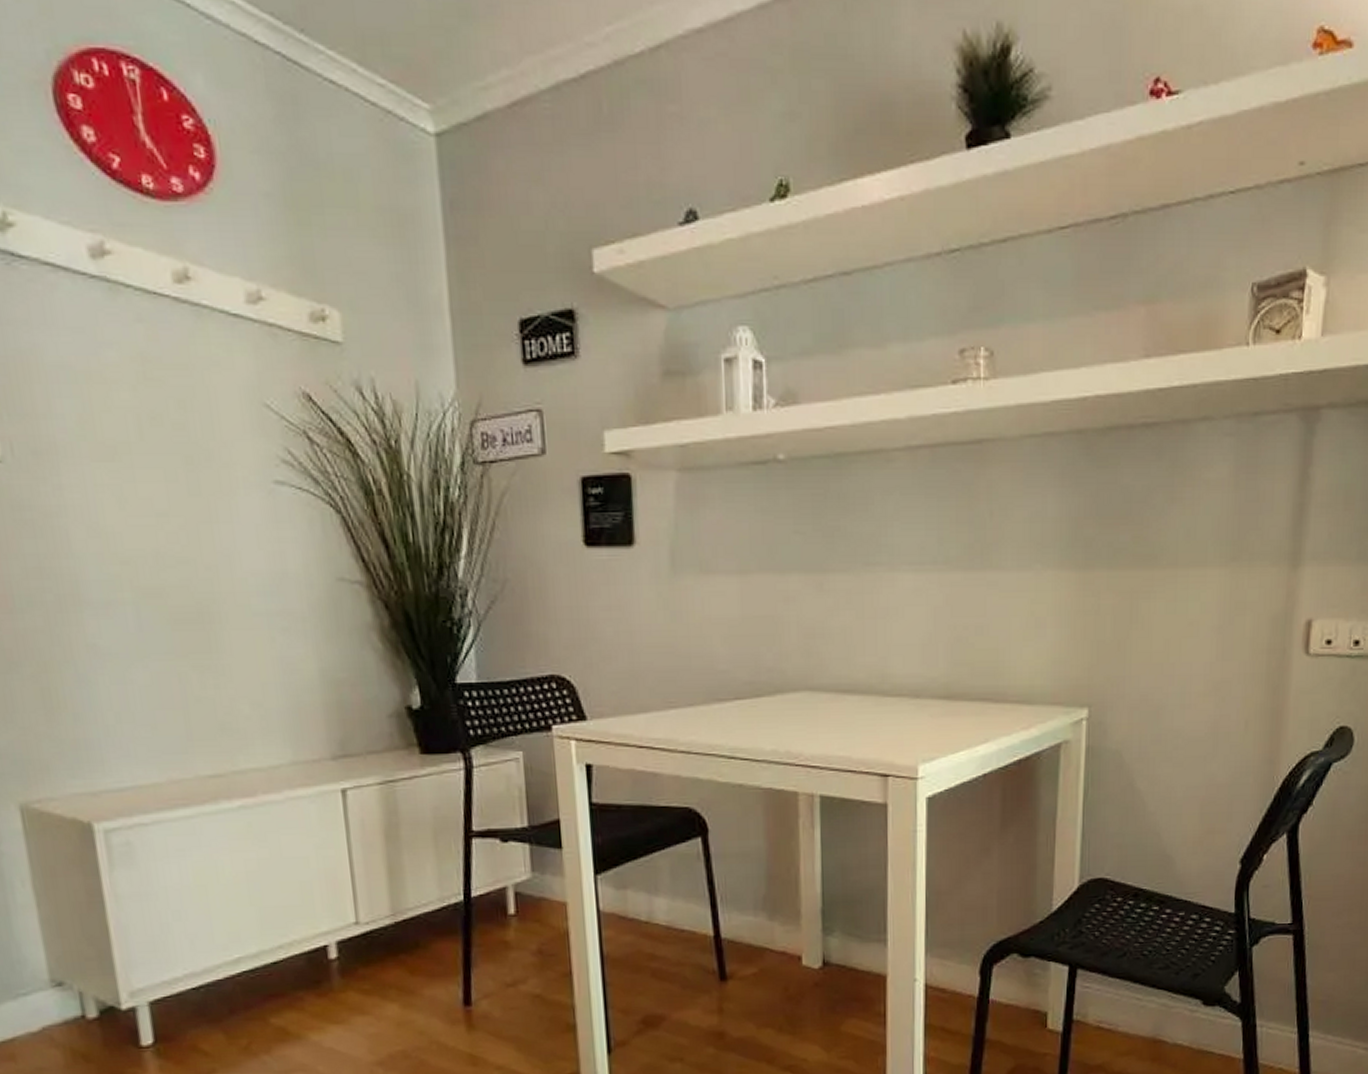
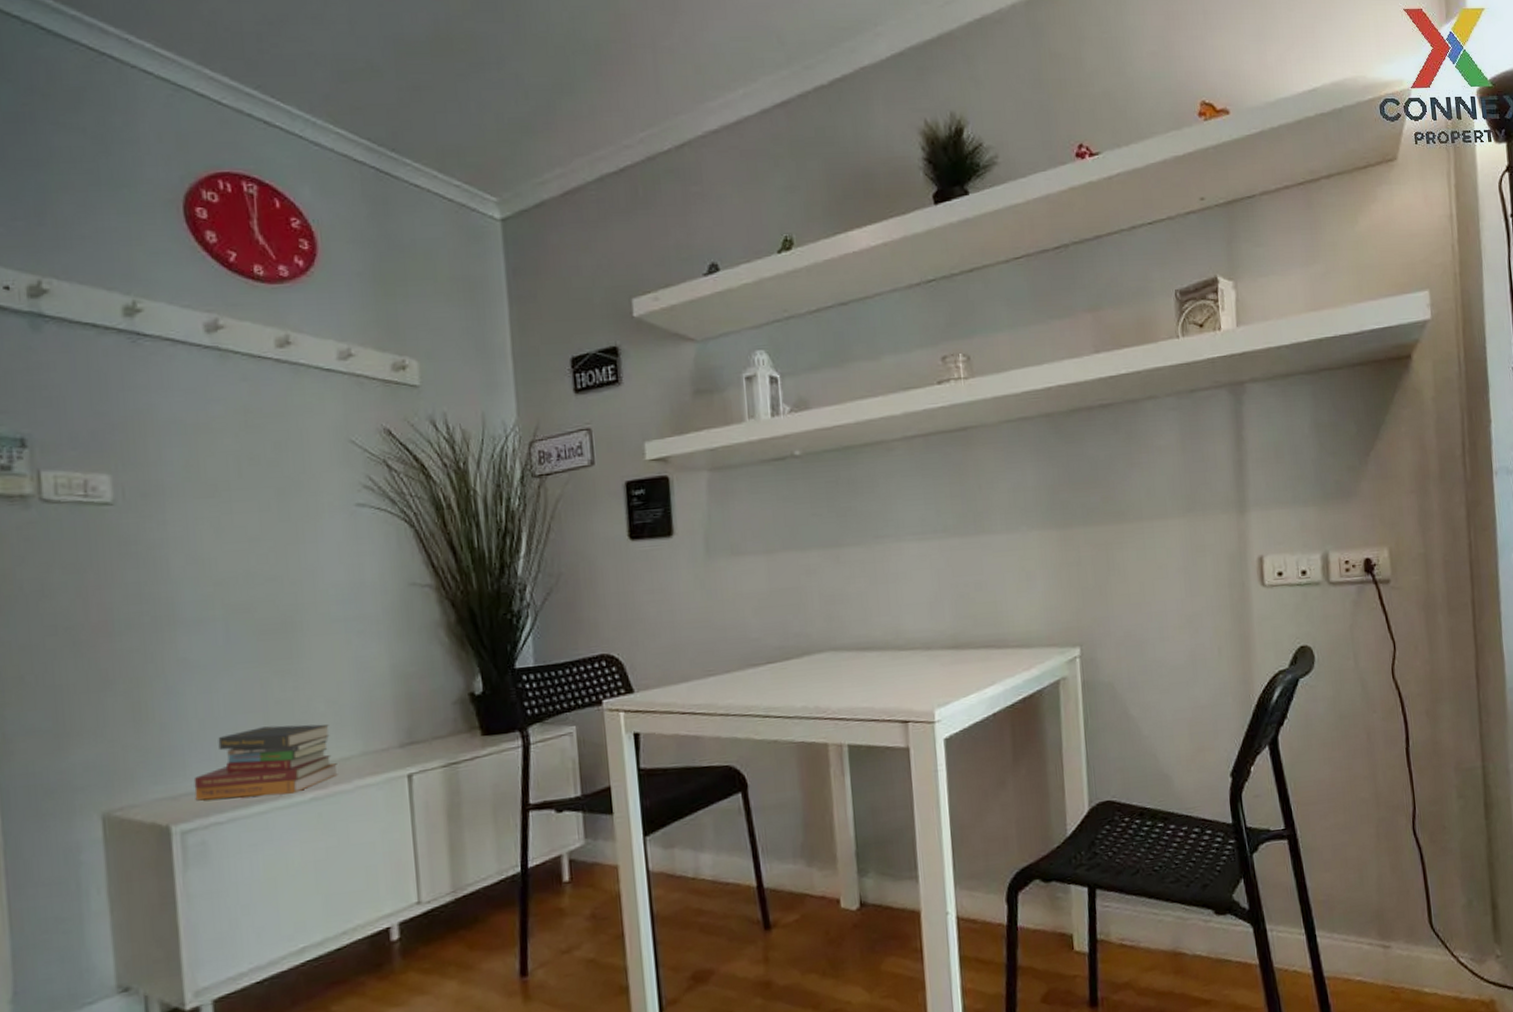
books: none [113,725,267,800] -> present [193,724,338,801]

